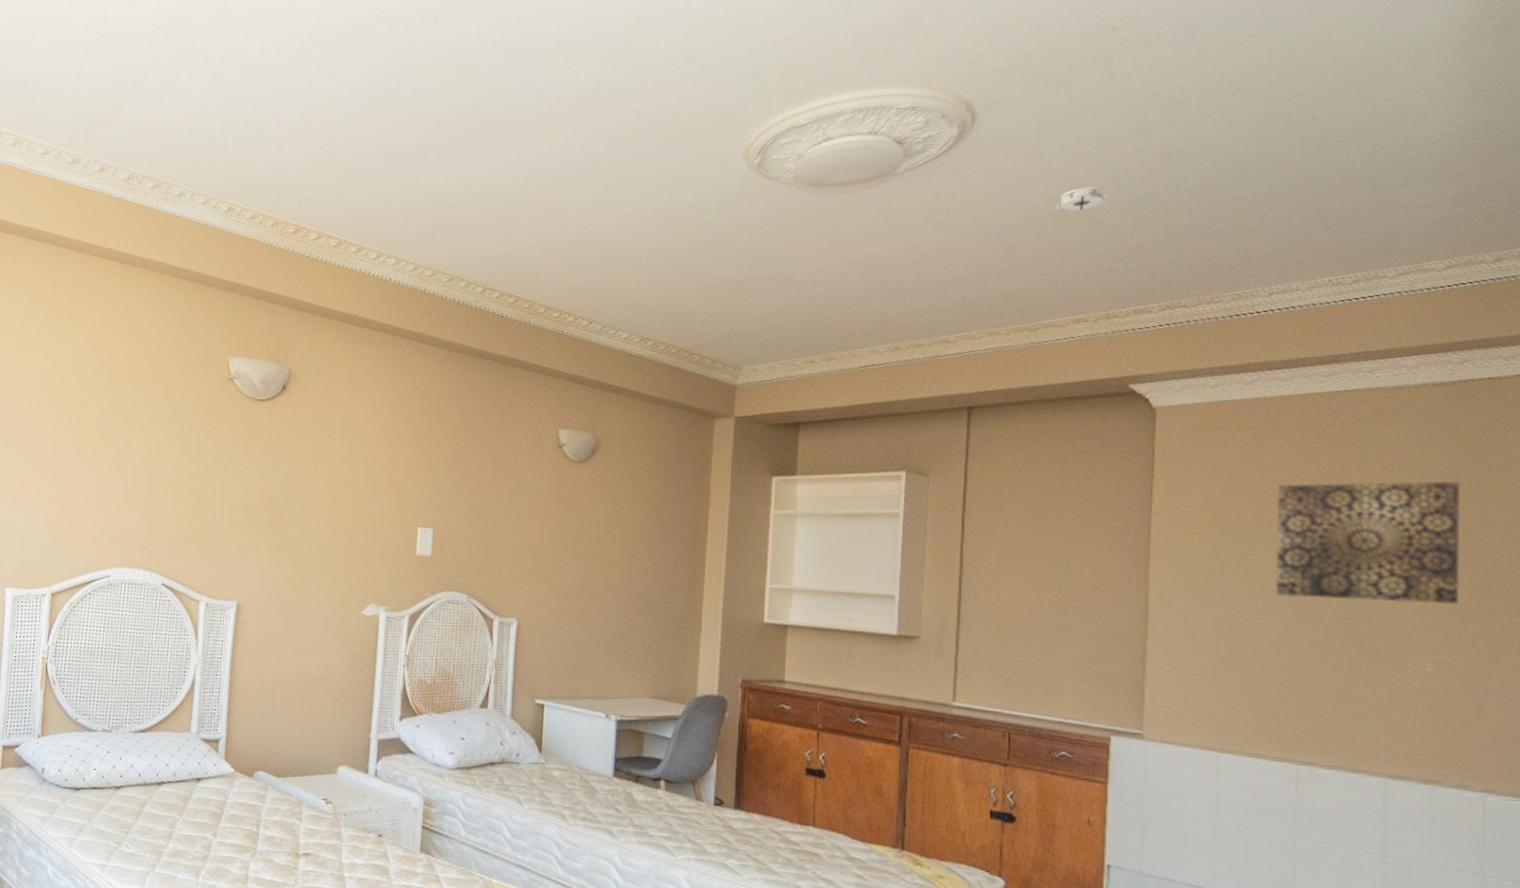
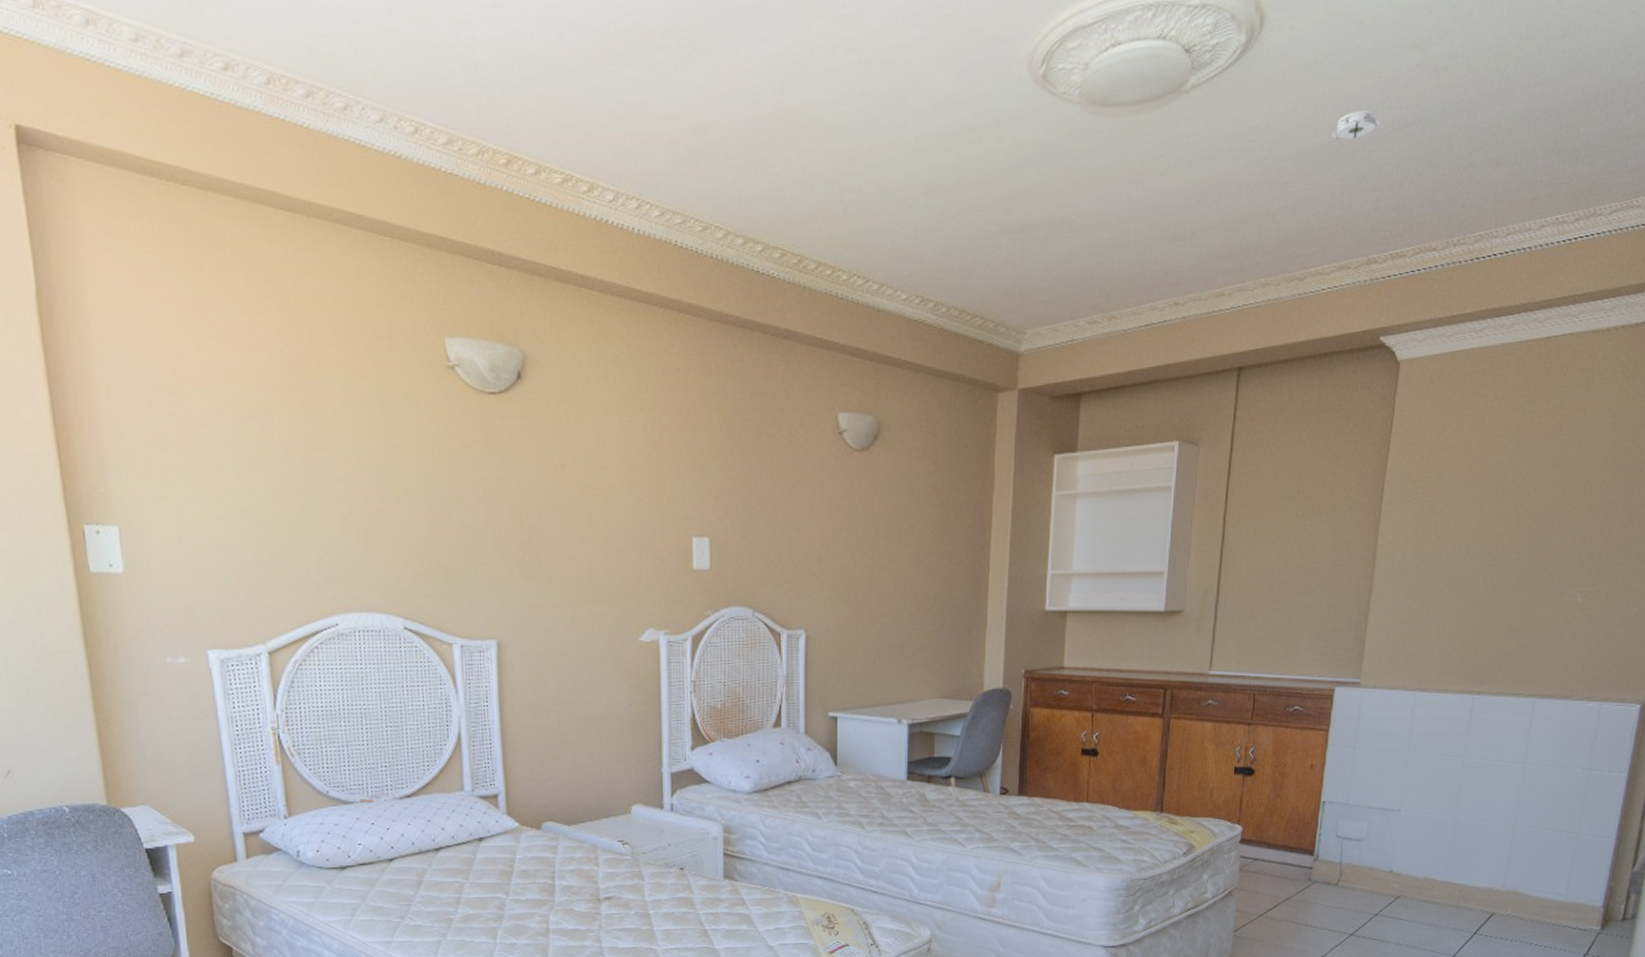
wall art: present [1275,481,1461,604] -> none [1475,423,1627,544]

